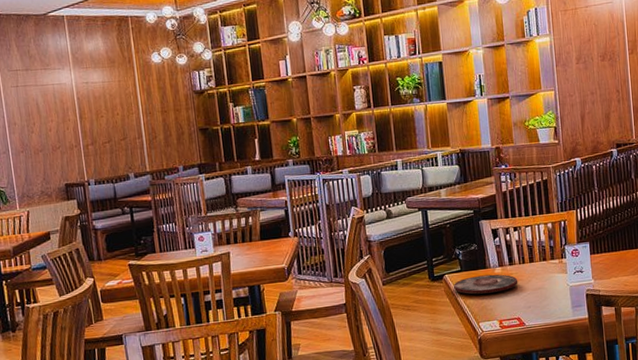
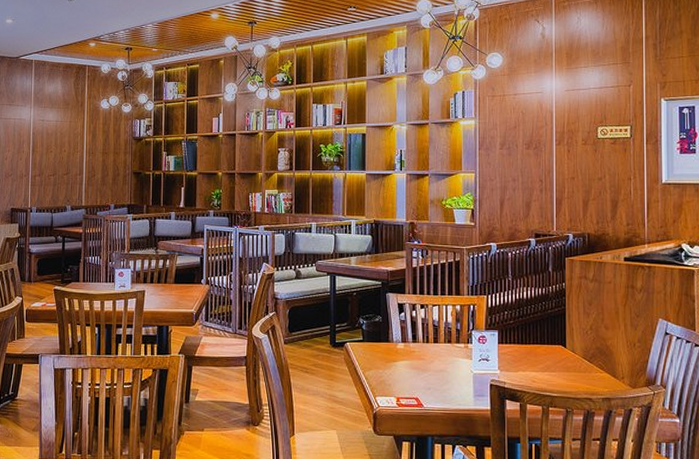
plate: present [453,274,518,295] -> none [353,348,420,368]

